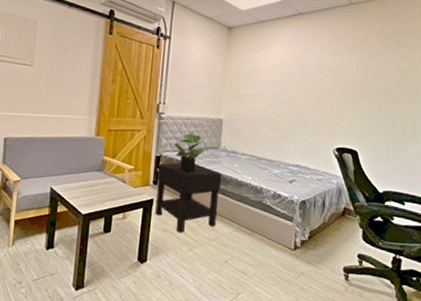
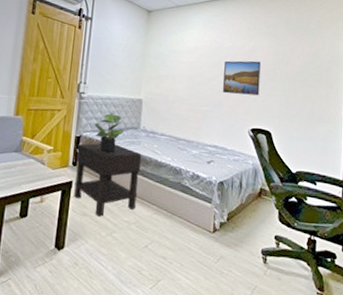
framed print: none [307,77,349,114] -> present [223,60,261,96]

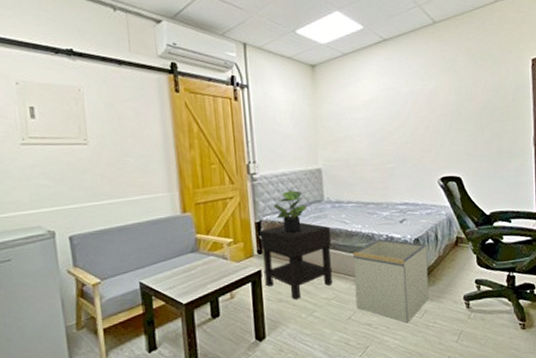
storage bin: none [154,174,230,265] -> present [352,238,429,323]
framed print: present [223,60,261,96] -> none [404,103,445,144]

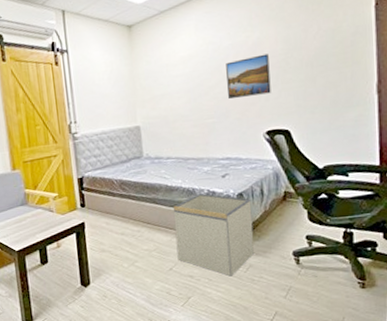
nightstand: present [260,222,333,300] -> none [82,177,153,250]
potted plant: present [274,189,306,234] -> none [94,147,126,189]
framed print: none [404,103,445,144] -> present [226,53,271,99]

